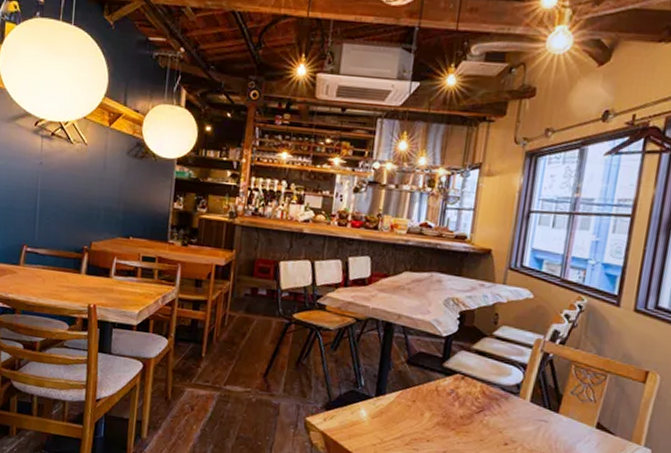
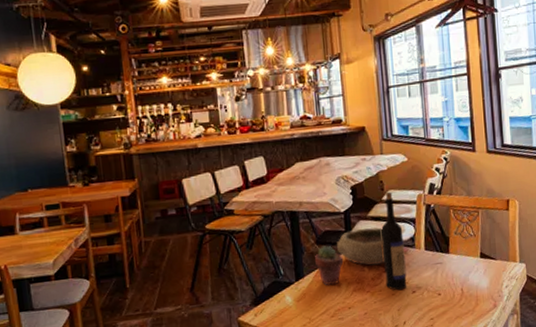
potted succulent: none [400,367,434,412] -> present [314,245,344,286]
bowl: none [429,358,486,404] -> present [337,227,385,265]
wine bottle: none [475,326,510,439] -> present [381,191,407,291]

